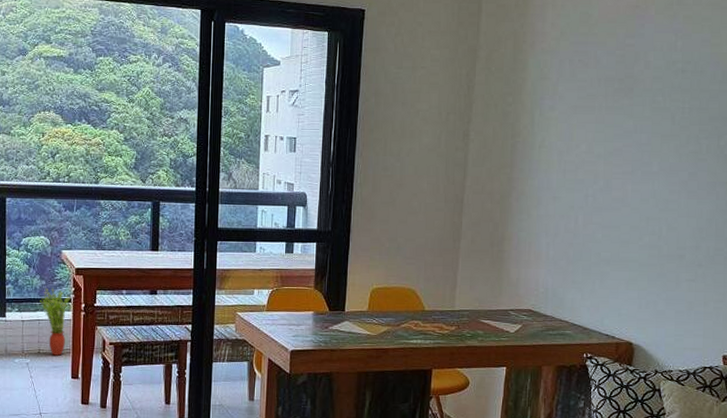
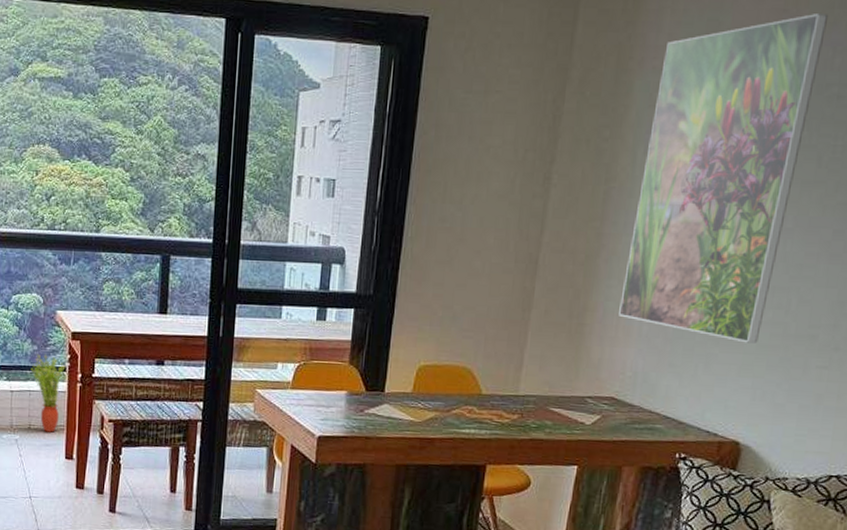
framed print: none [530,9,670,263] -> present [619,14,829,344]

